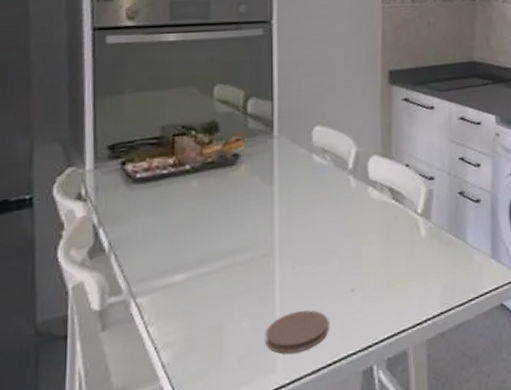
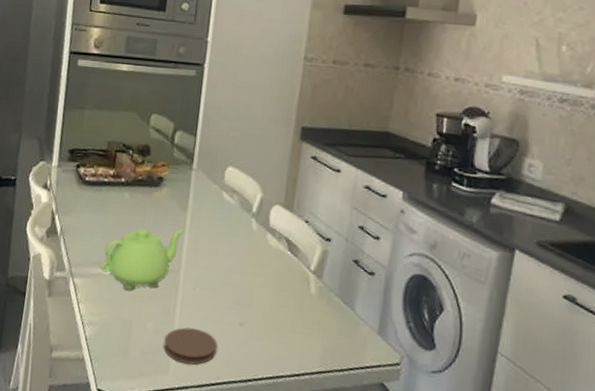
teapot: none [172,205,274,293] -> present [101,228,186,290]

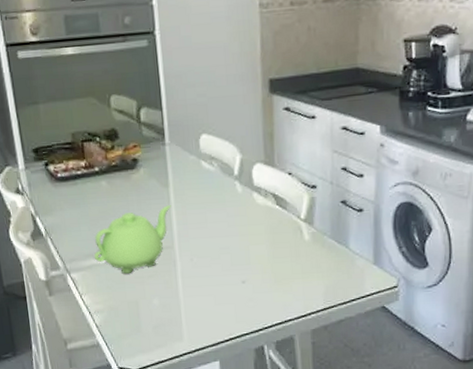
coaster: present [163,327,218,365] -> none [172,295,225,328]

